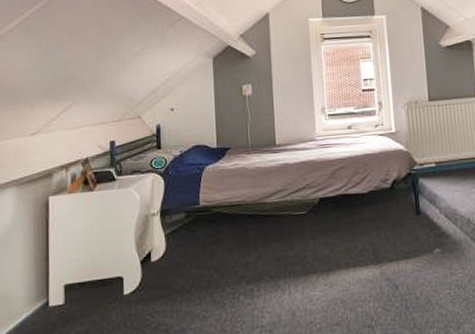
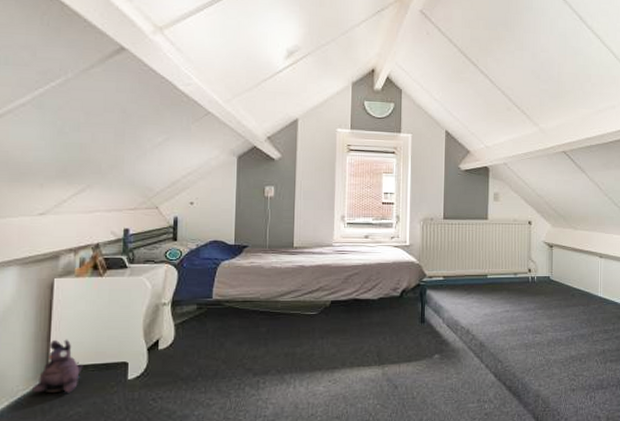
plush toy: none [34,257,81,314] -> present [31,339,83,393]

